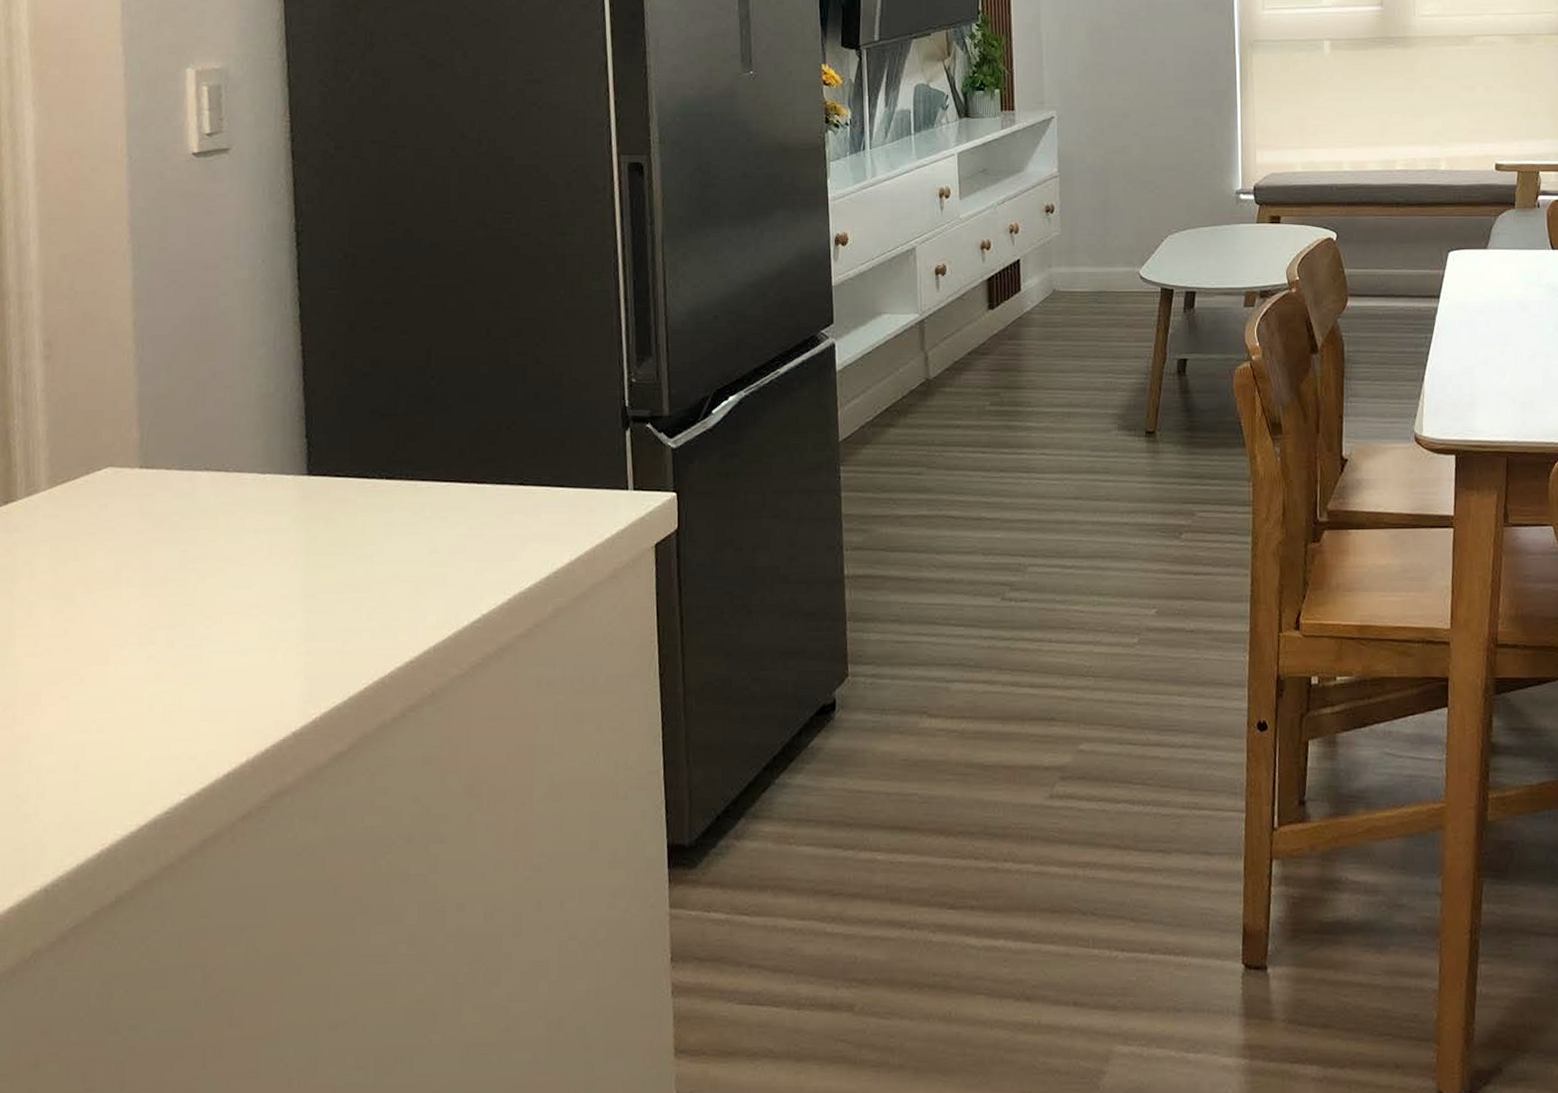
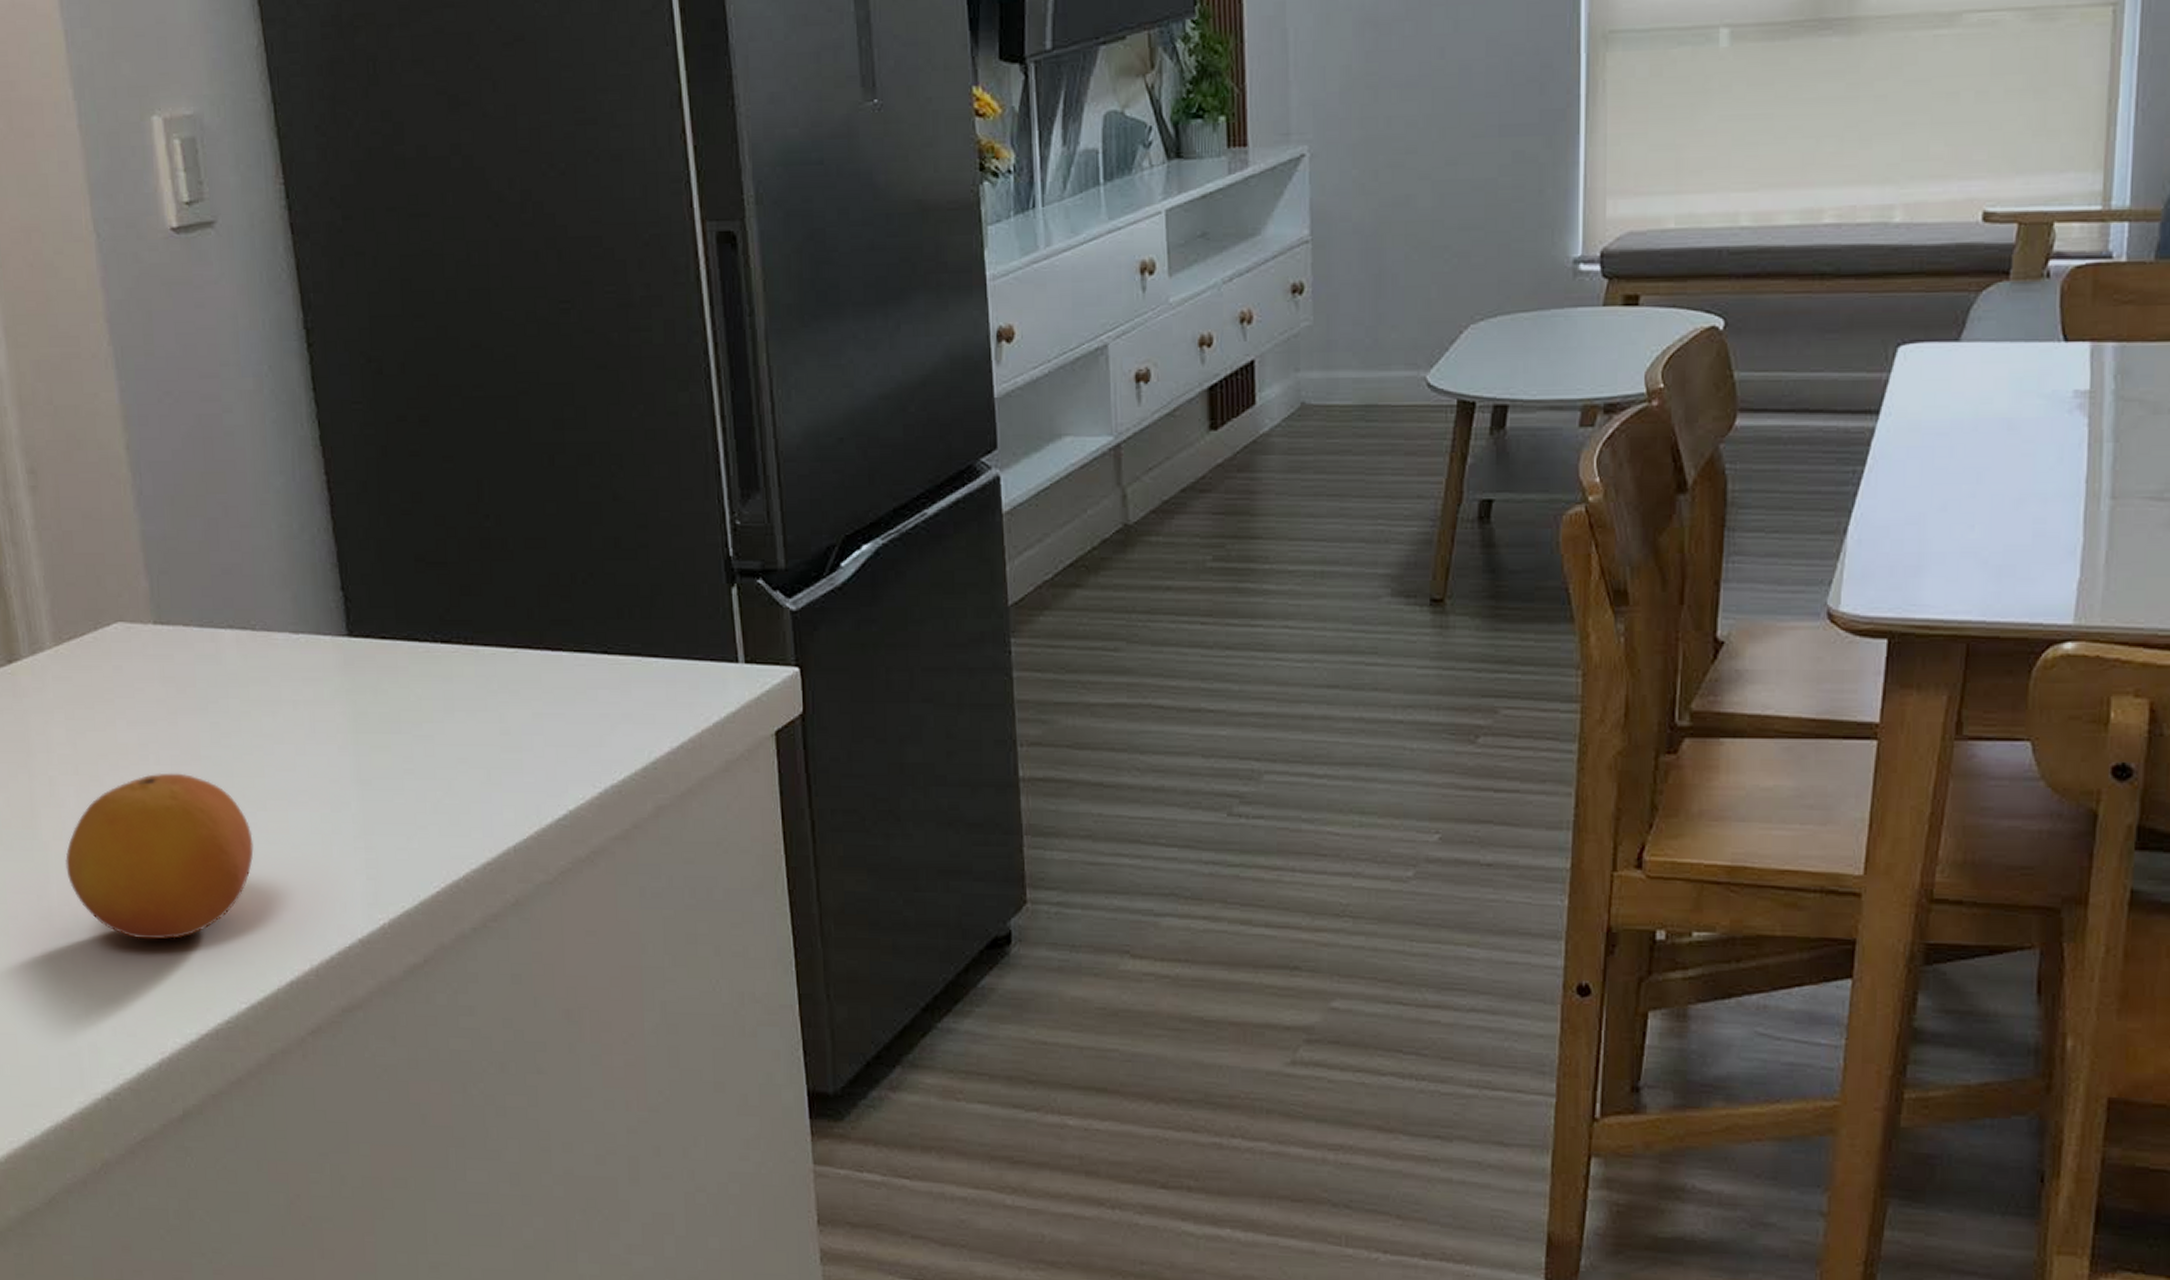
fruit: none [34,594,207,742] -> present [65,773,254,940]

